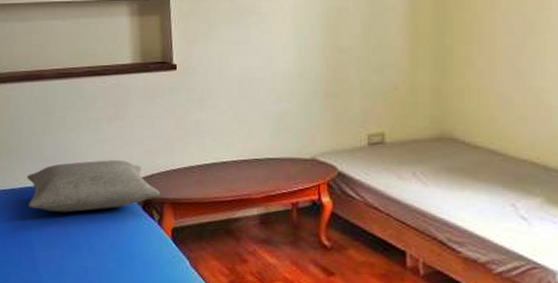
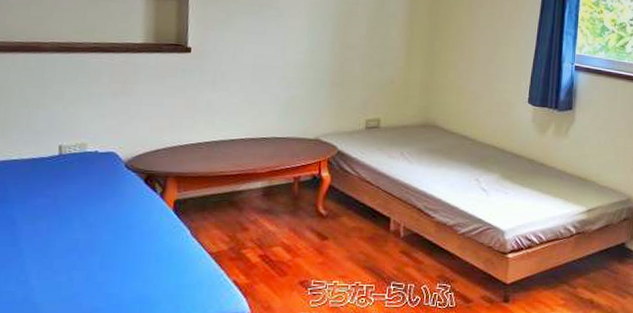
pillow: present [26,160,160,213] -> none [12,134,164,186]

